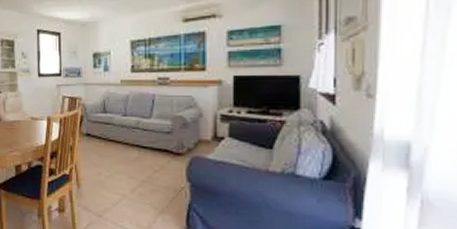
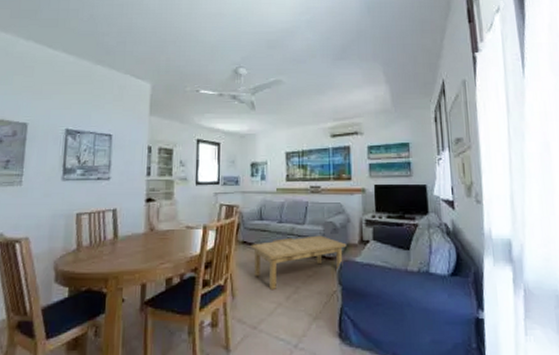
coffee table: none [95,130,198,182] -> present [251,235,347,289]

